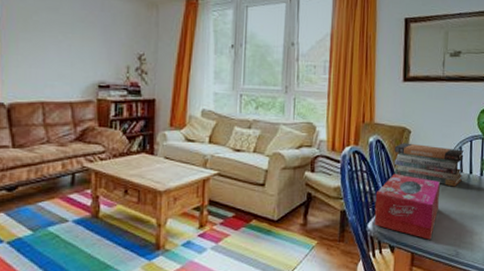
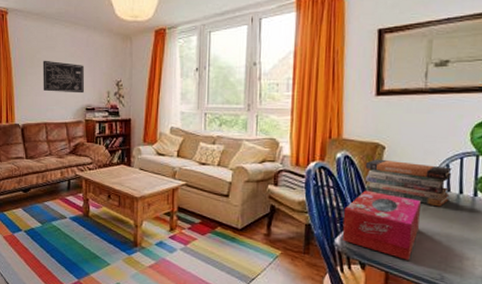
wall art: none [40,23,97,67] -> present [42,60,84,94]

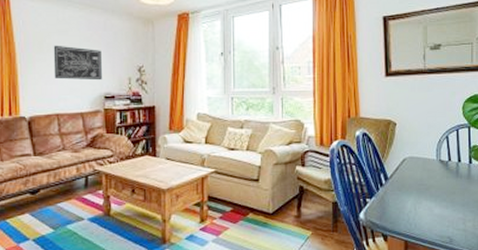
tissue box: present [342,190,421,260] -> none [365,165,429,228]
book stack: present [365,159,452,207] -> none [381,135,451,175]

